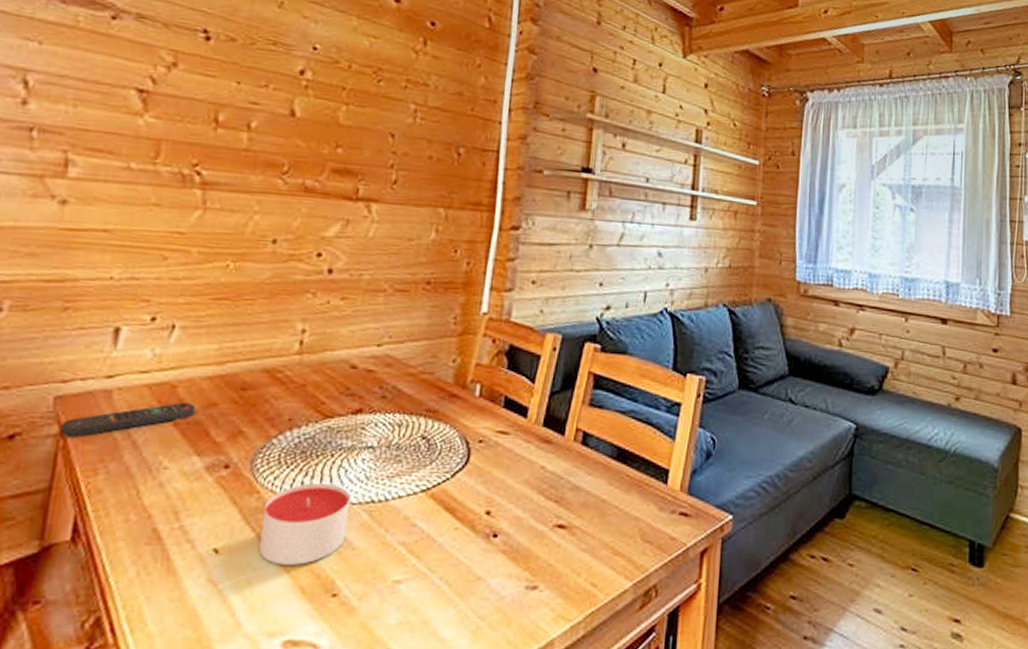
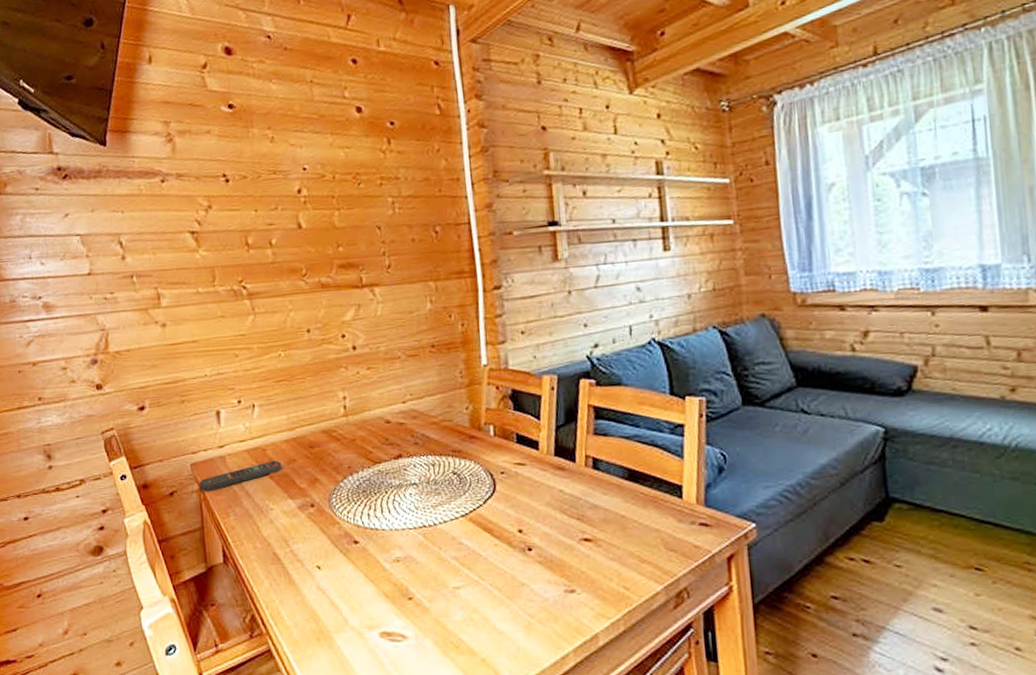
candle: present [258,482,351,565] -> none [345,513,410,577]

